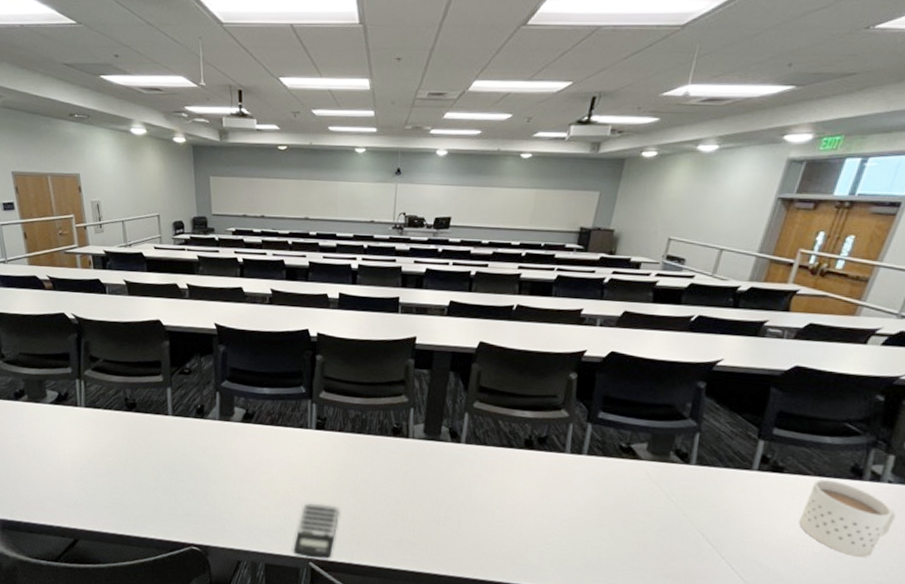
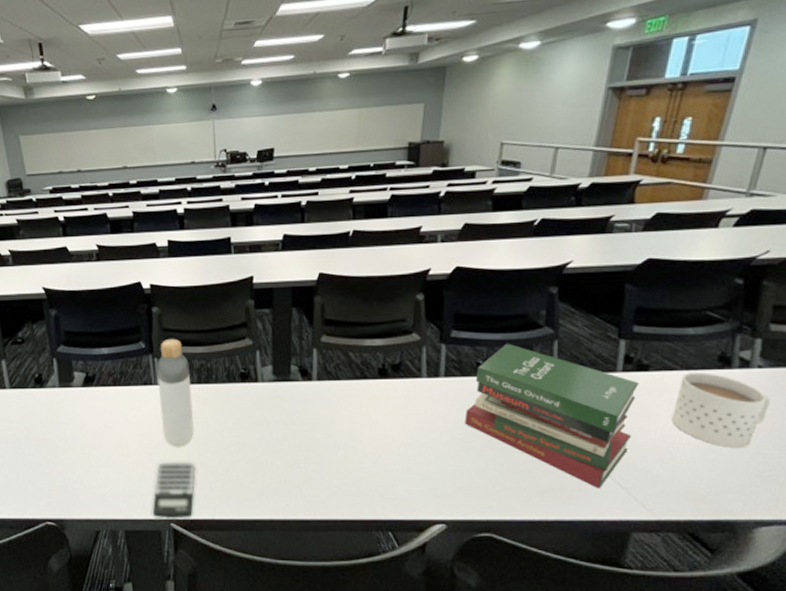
bottle: none [312,386,345,491] -> present [157,338,194,447]
books: none [601,430,773,579] -> present [464,343,639,488]

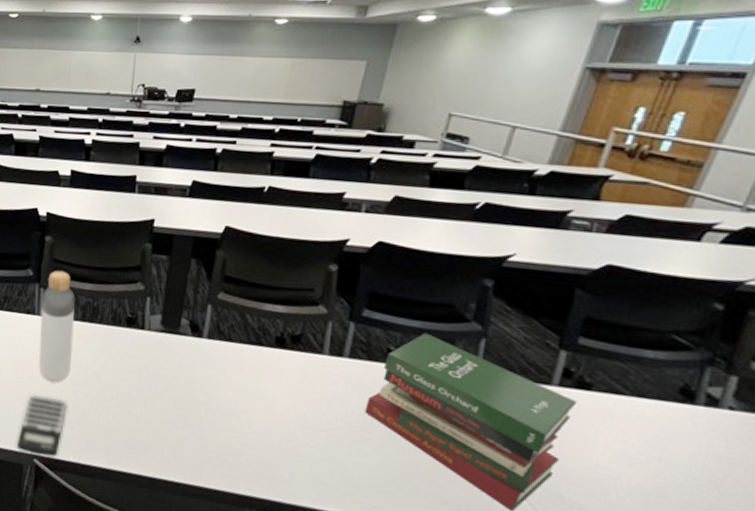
mug: present [672,371,770,448] -> none [611,400,740,498]

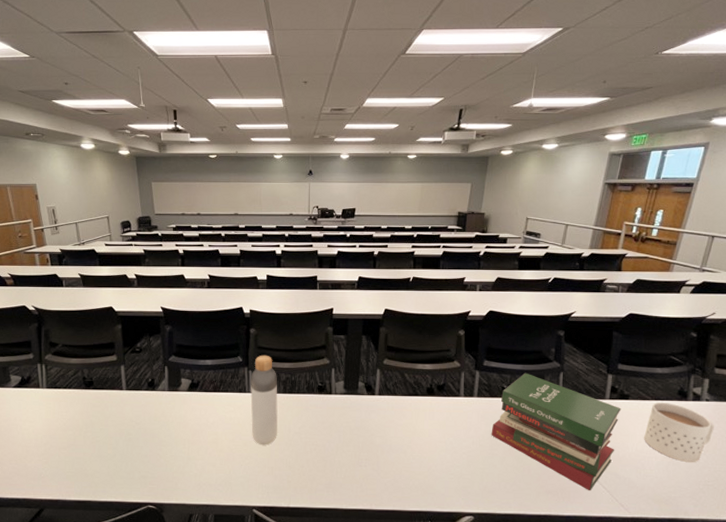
calculator: present [17,395,67,456] -> none [238,457,277,505]
mug: none [611,400,740,498] -> present [644,402,714,462]

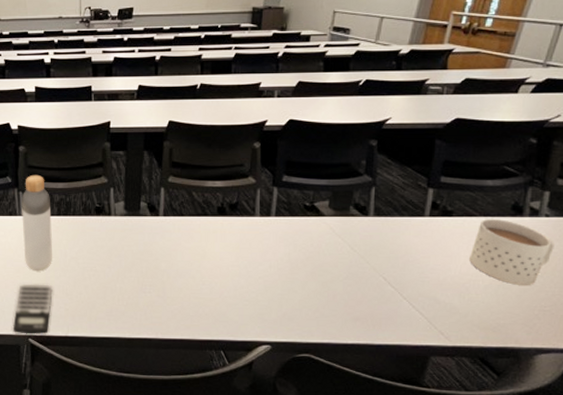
calculator: none [238,457,277,505] -> present [12,284,53,335]
books: present [491,372,621,490] -> none [291,188,444,317]

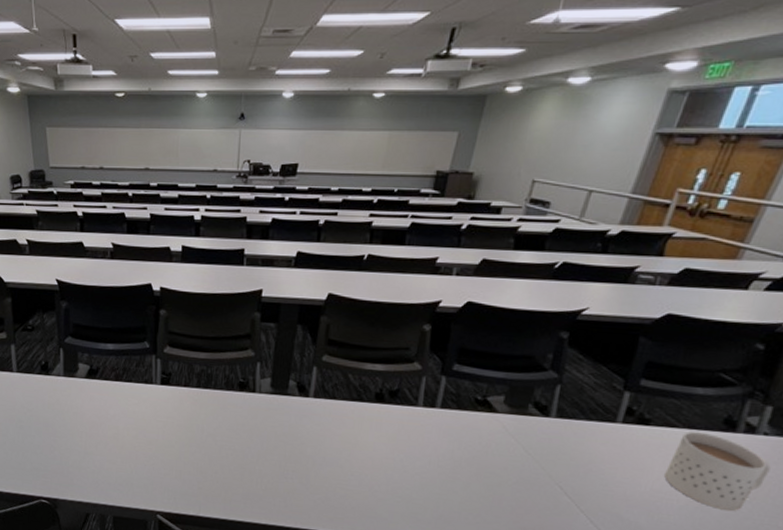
calculator: present [12,284,53,335] -> none [141,457,186,511]
bottle: present [21,174,52,272] -> none [158,341,191,445]

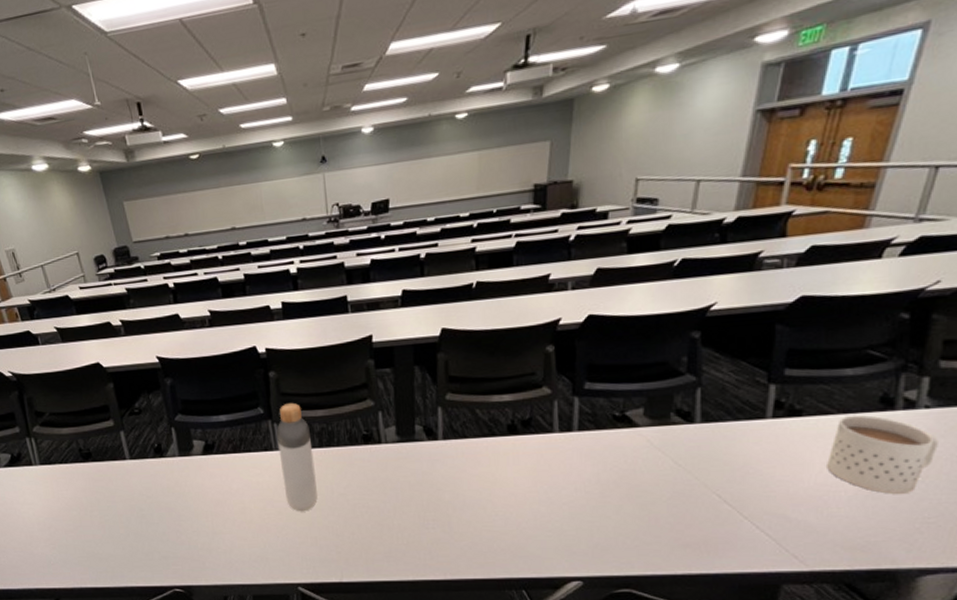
bottle: none [158,341,191,445] -> present [276,402,318,512]

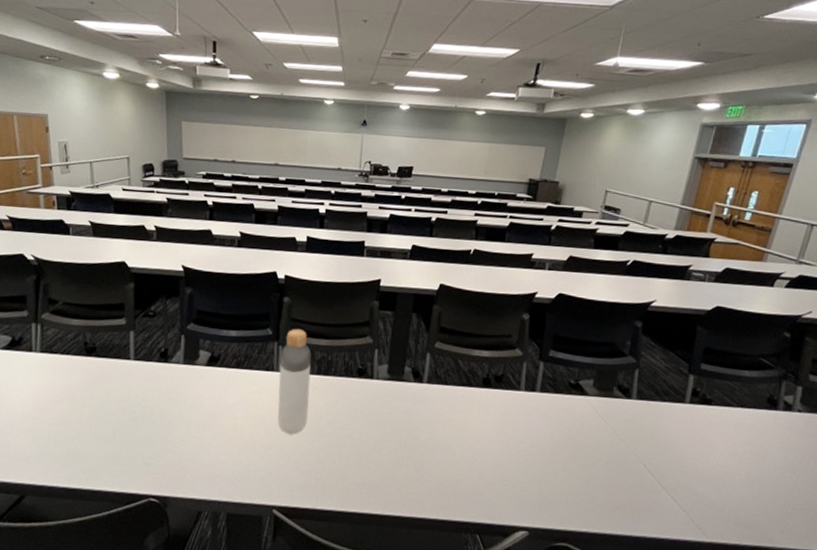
mug: present [827,415,938,494] -> none [727,410,806,482]

